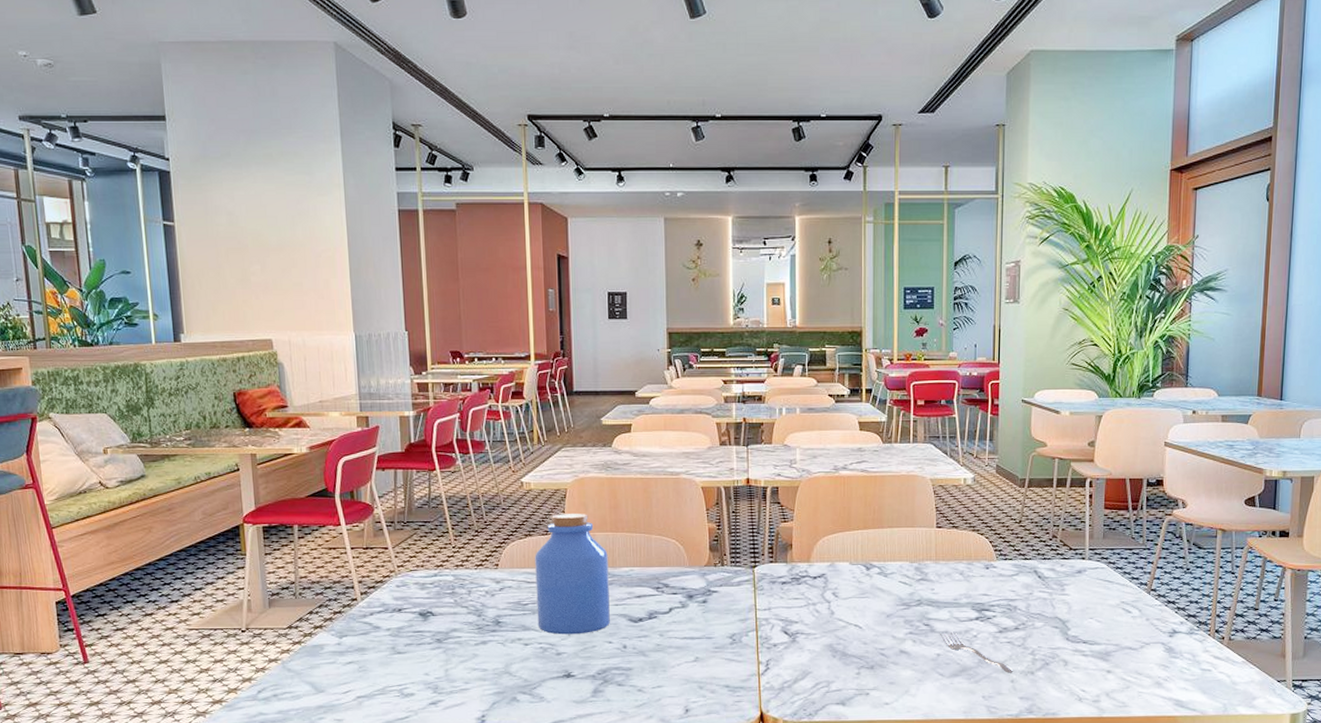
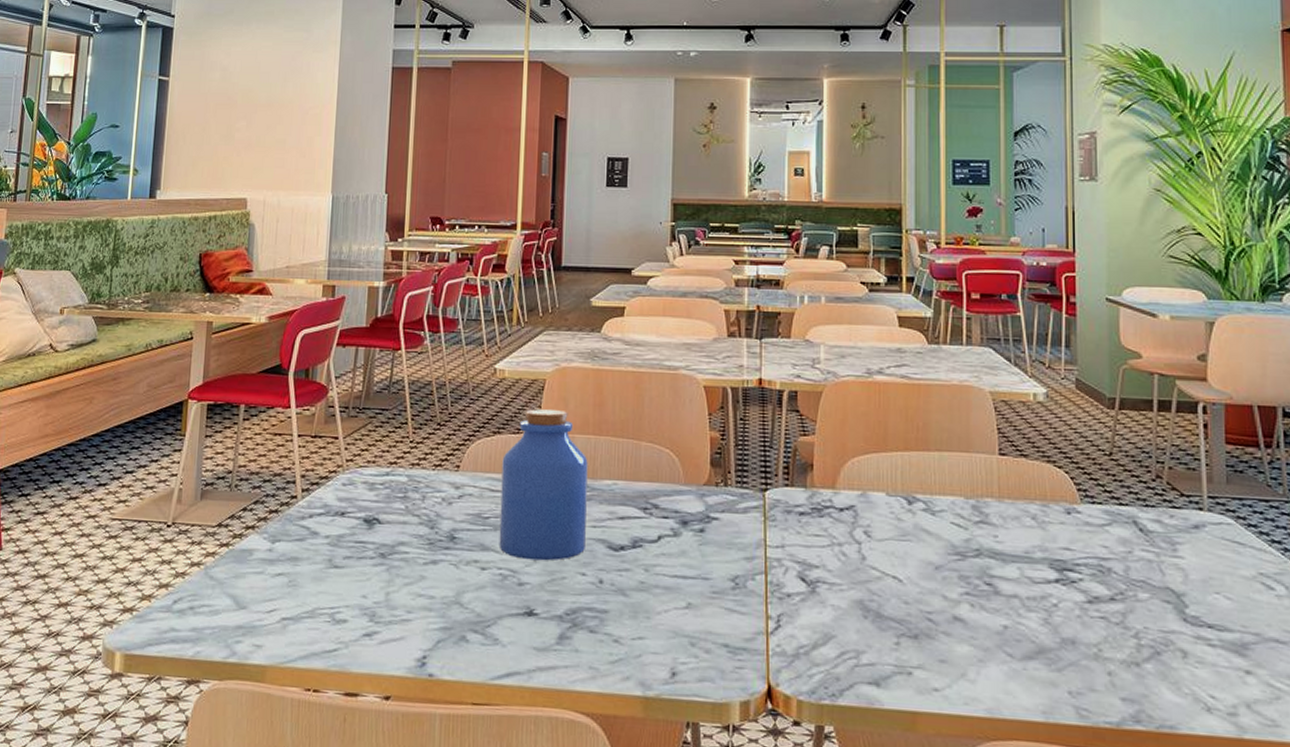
fork: present [939,631,1014,673] -> none [1005,596,1111,662]

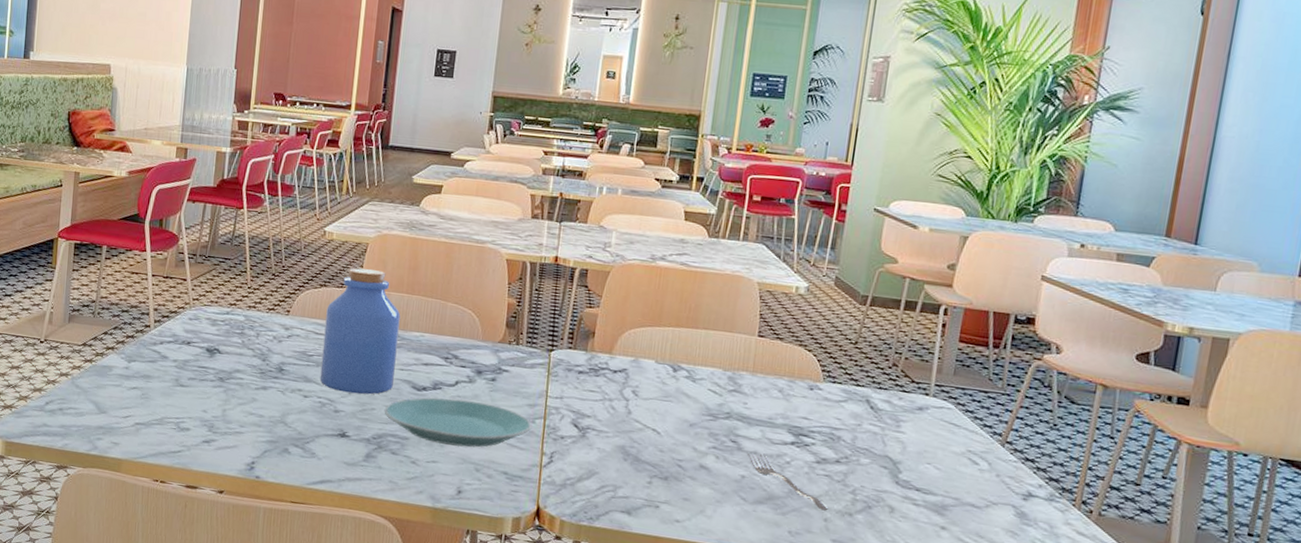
plate: none [577,557,752,617] -> present [384,397,532,448]
fork: none [1005,596,1111,662] -> present [747,452,829,511]

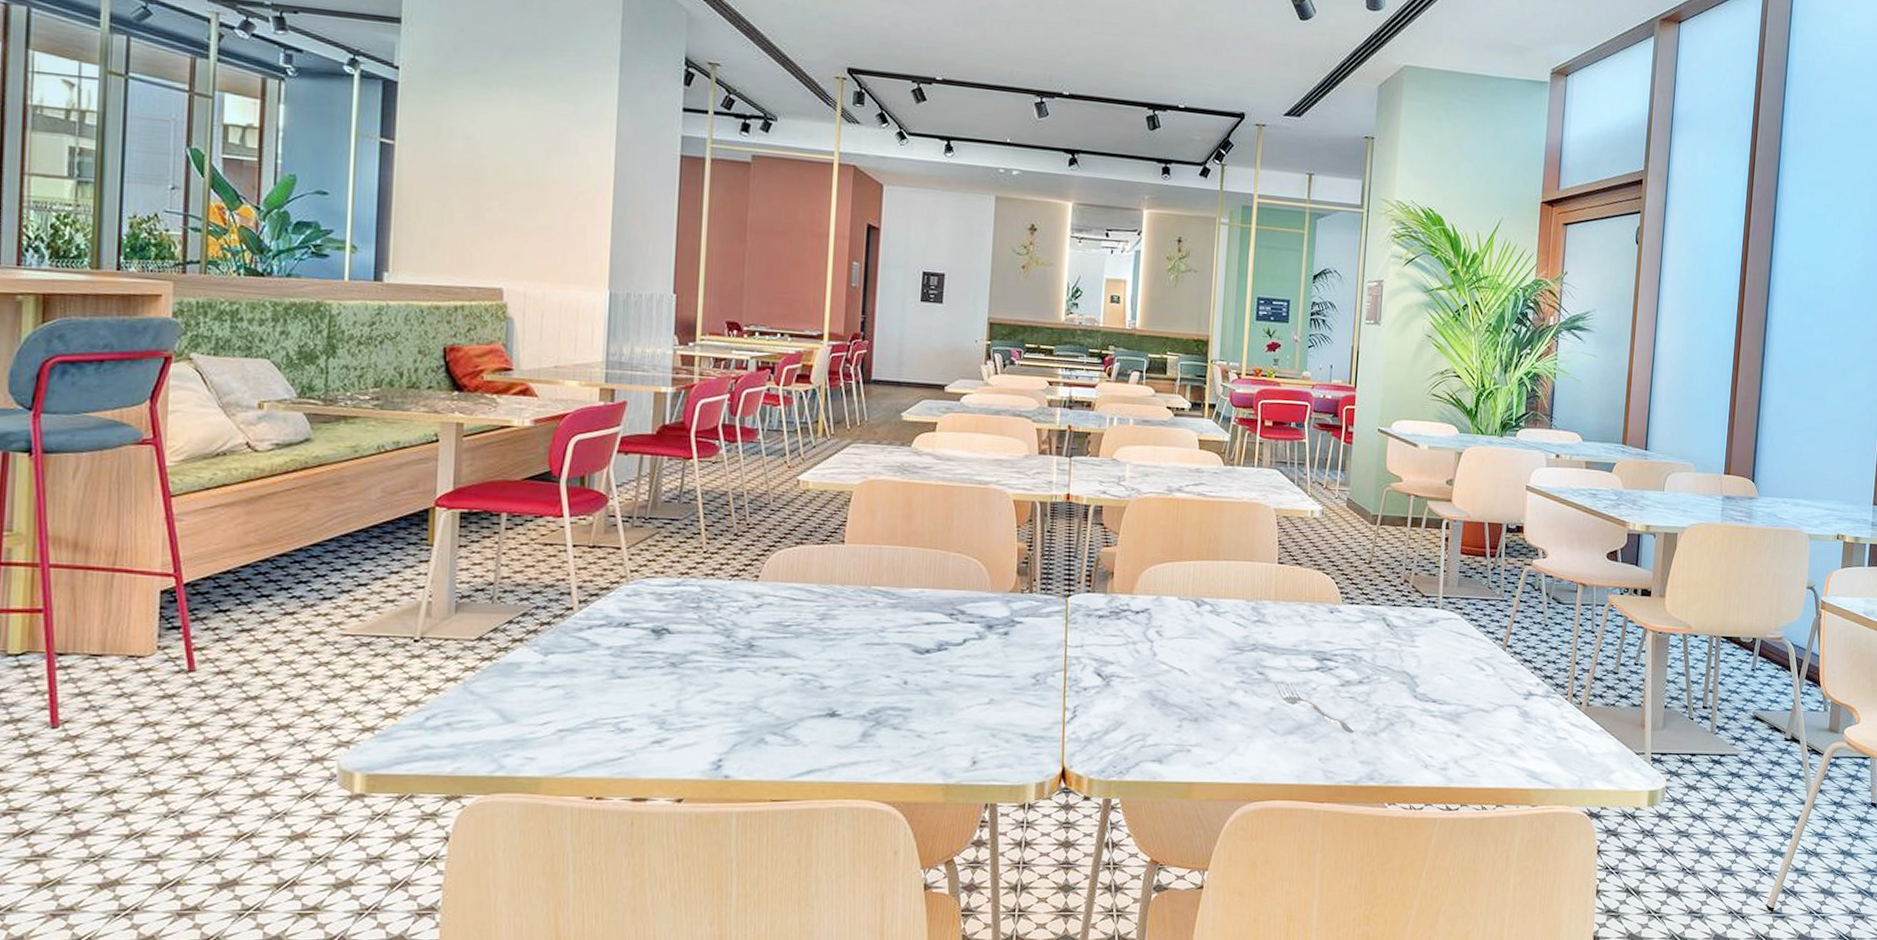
jar: present [319,268,401,395] -> none [800,520,895,665]
plate: present [384,397,532,448] -> none [881,658,1052,712]

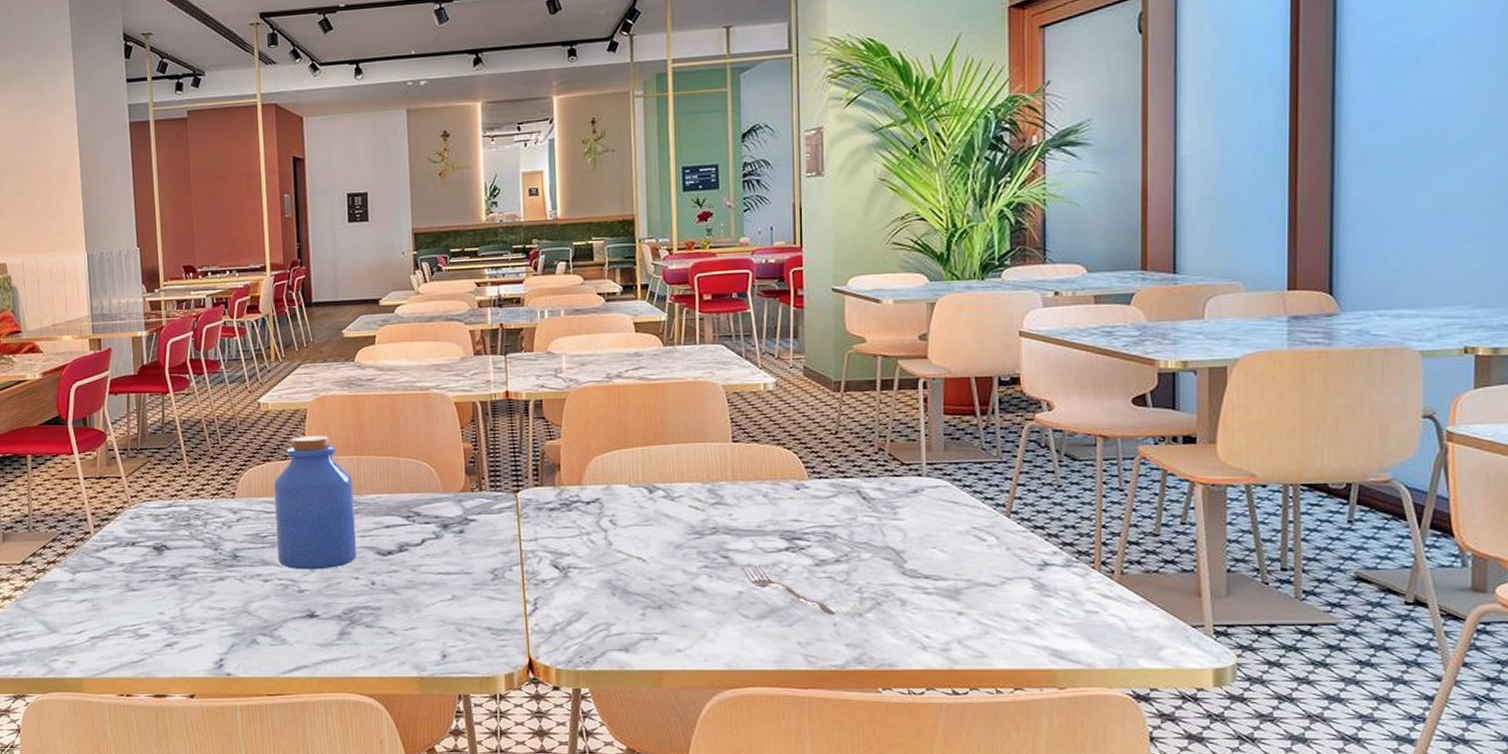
jar: none [800,520,895,665] -> present [273,435,356,570]

